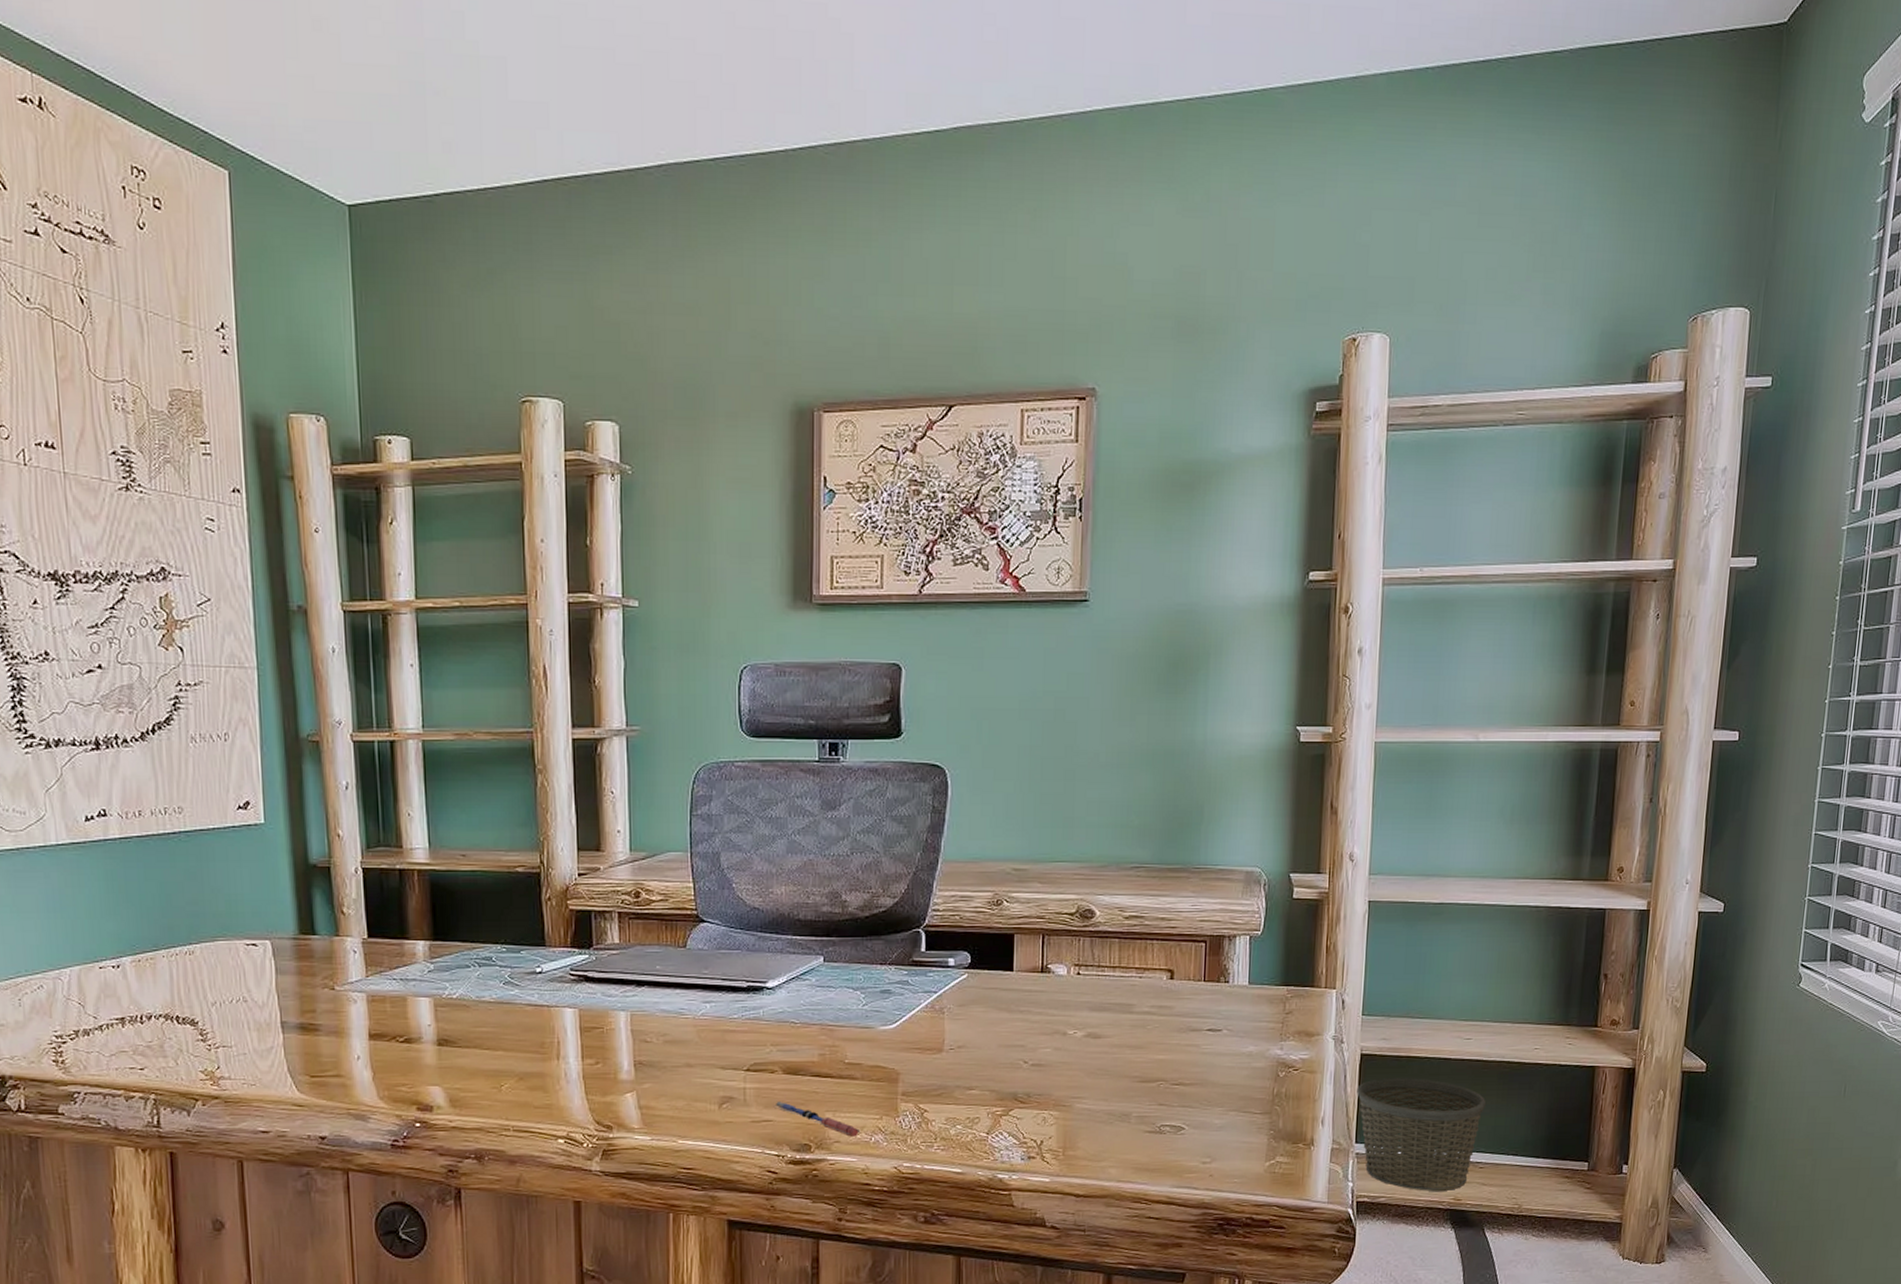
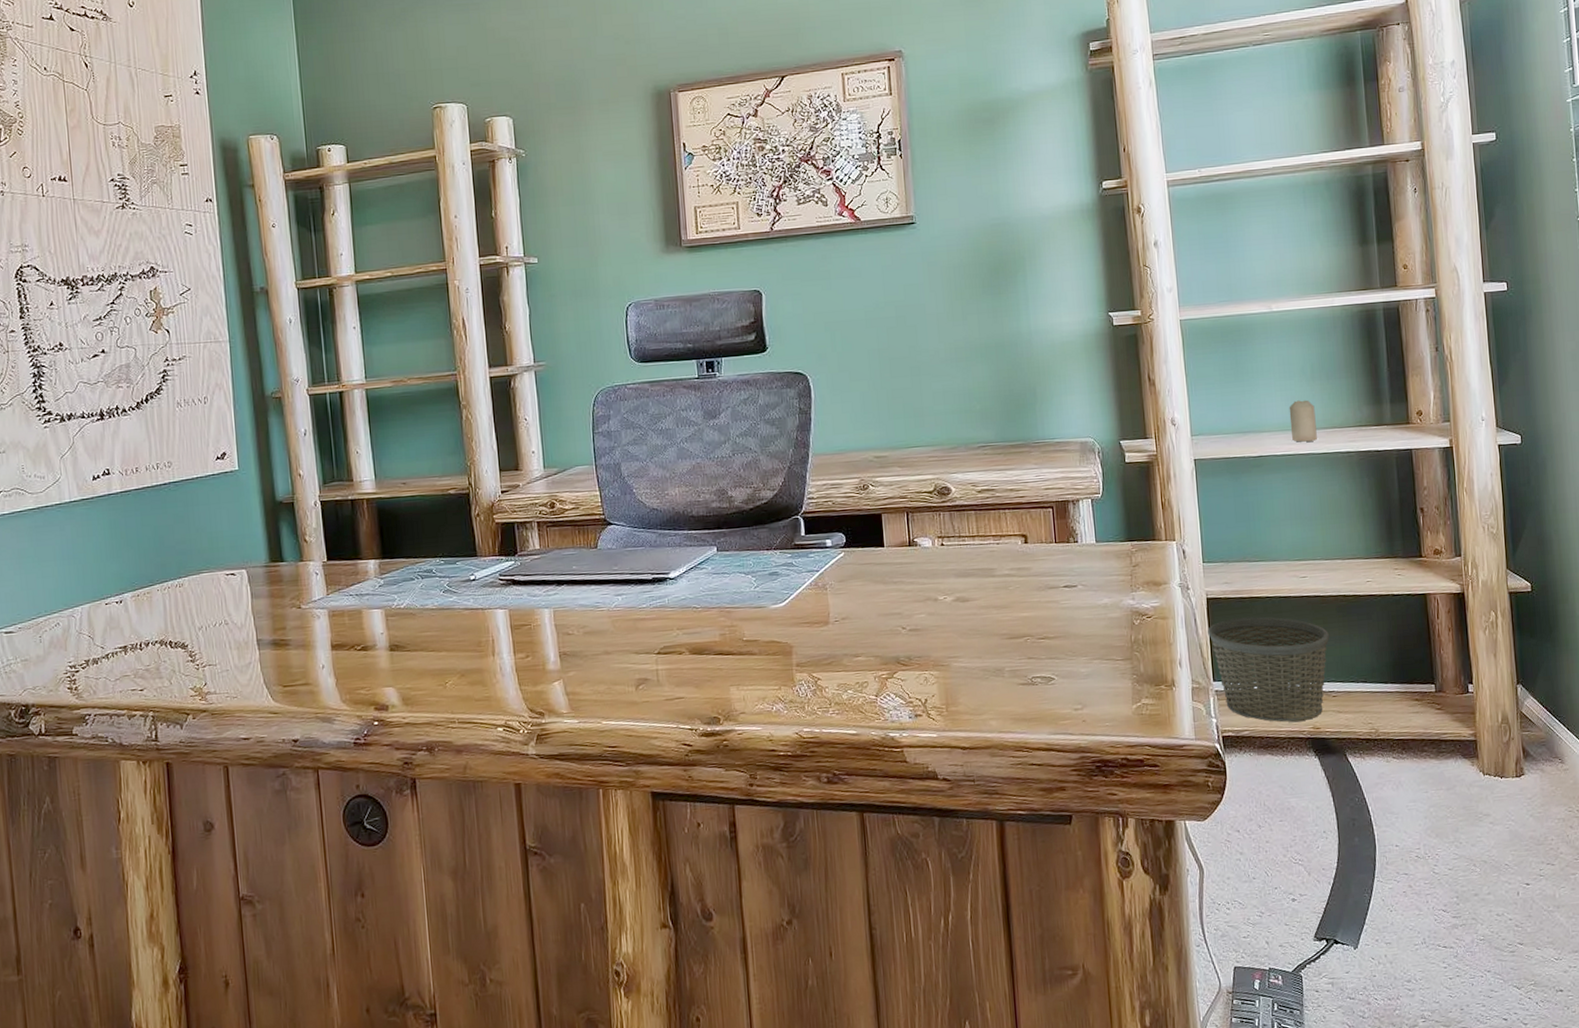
pen: present [773,1102,861,1137] -> none [683,680,763,708]
candle: none [1478,844,1509,891] -> present [1289,400,1317,442]

